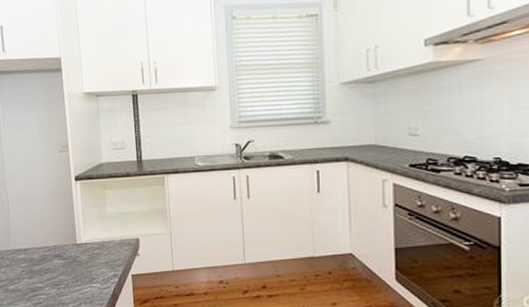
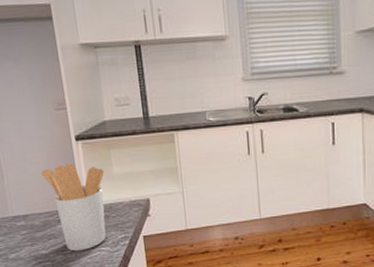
utensil holder: none [43,201,99,286] -> present [41,163,106,251]

